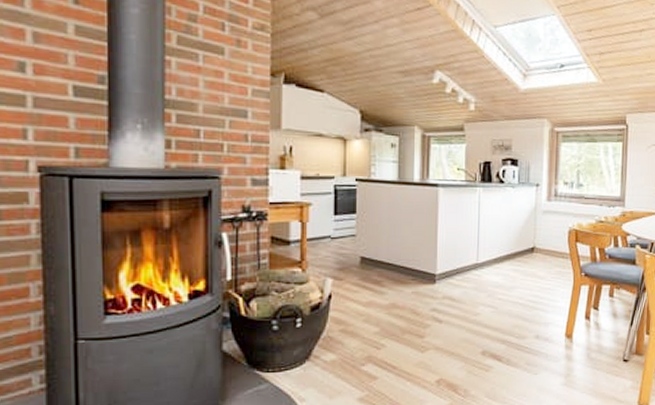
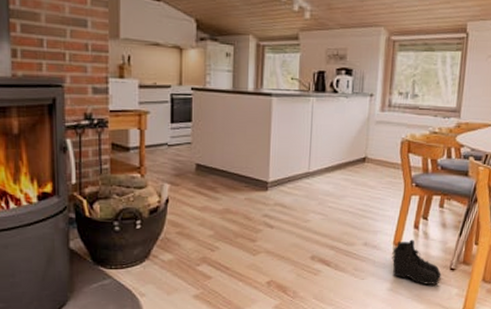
boots: none [564,331,615,379] -> present [392,239,441,286]

